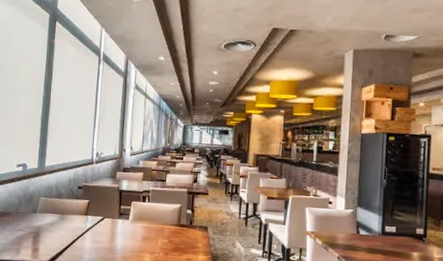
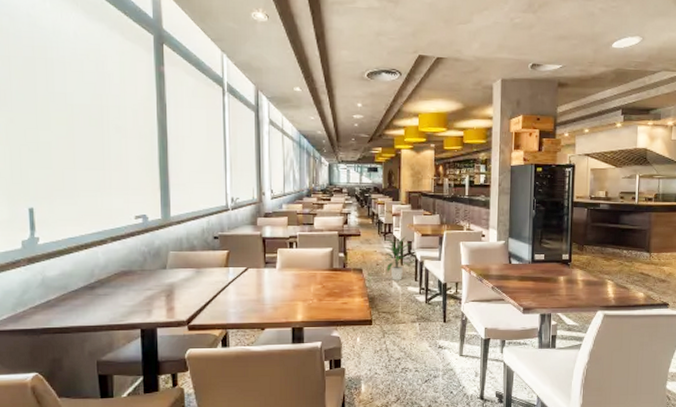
indoor plant: none [228,197,257,242] -> present [382,236,413,280]

